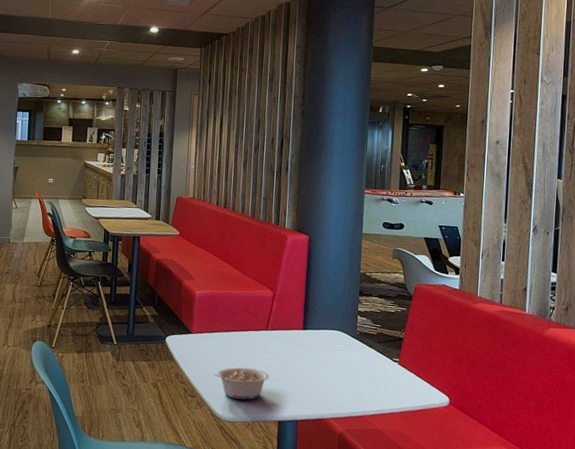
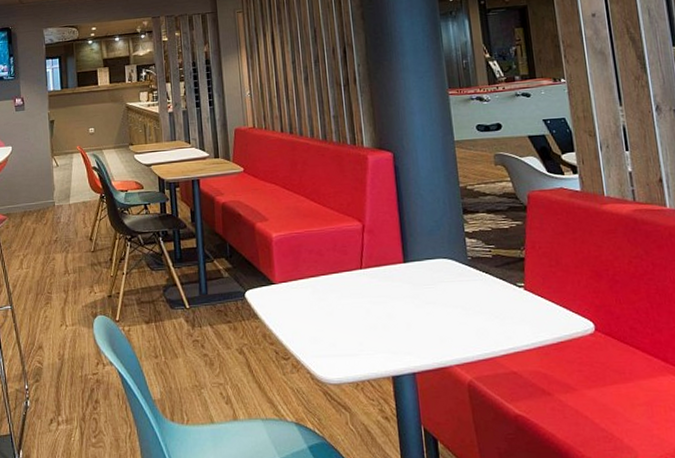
legume: present [213,367,270,400] -> none [307,317,373,356]

